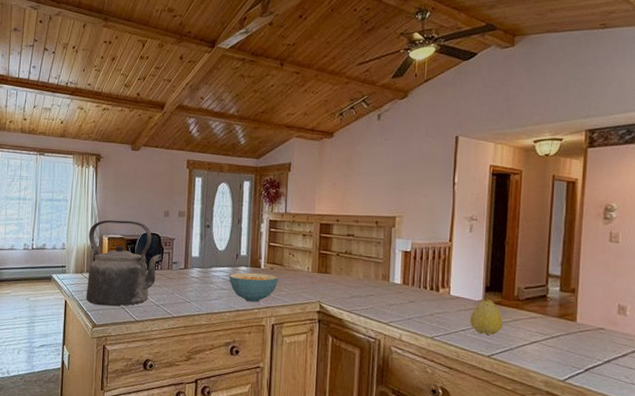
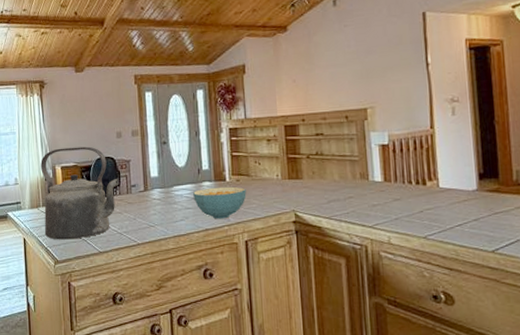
fruit: present [470,296,503,335] -> none [465,184,505,227]

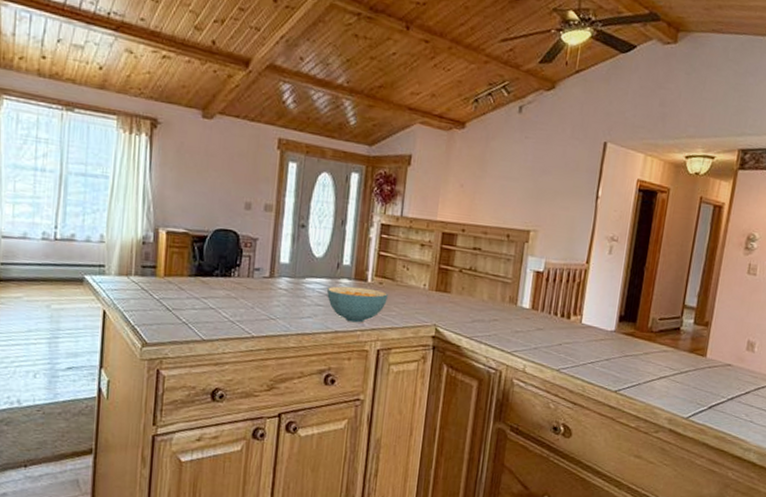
kettle: present [41,146,119,240] -> none [133,207,240,321]

